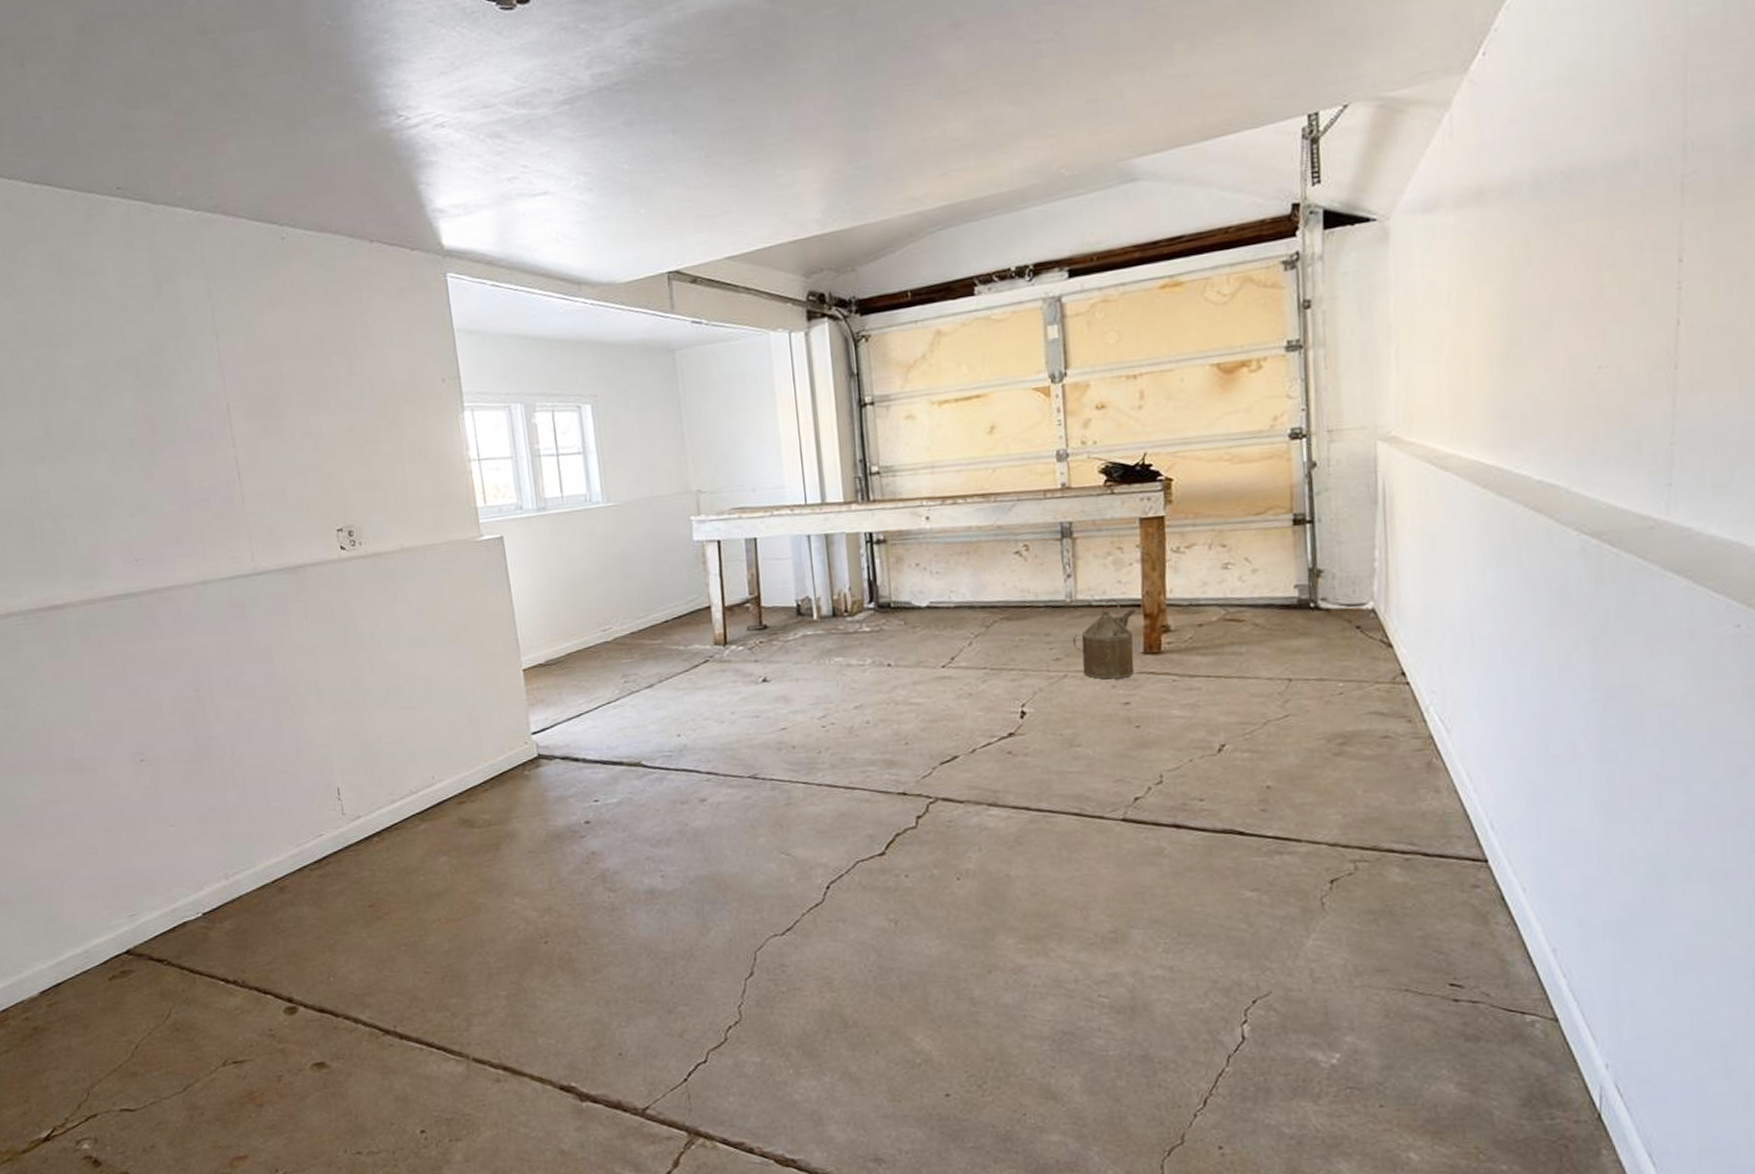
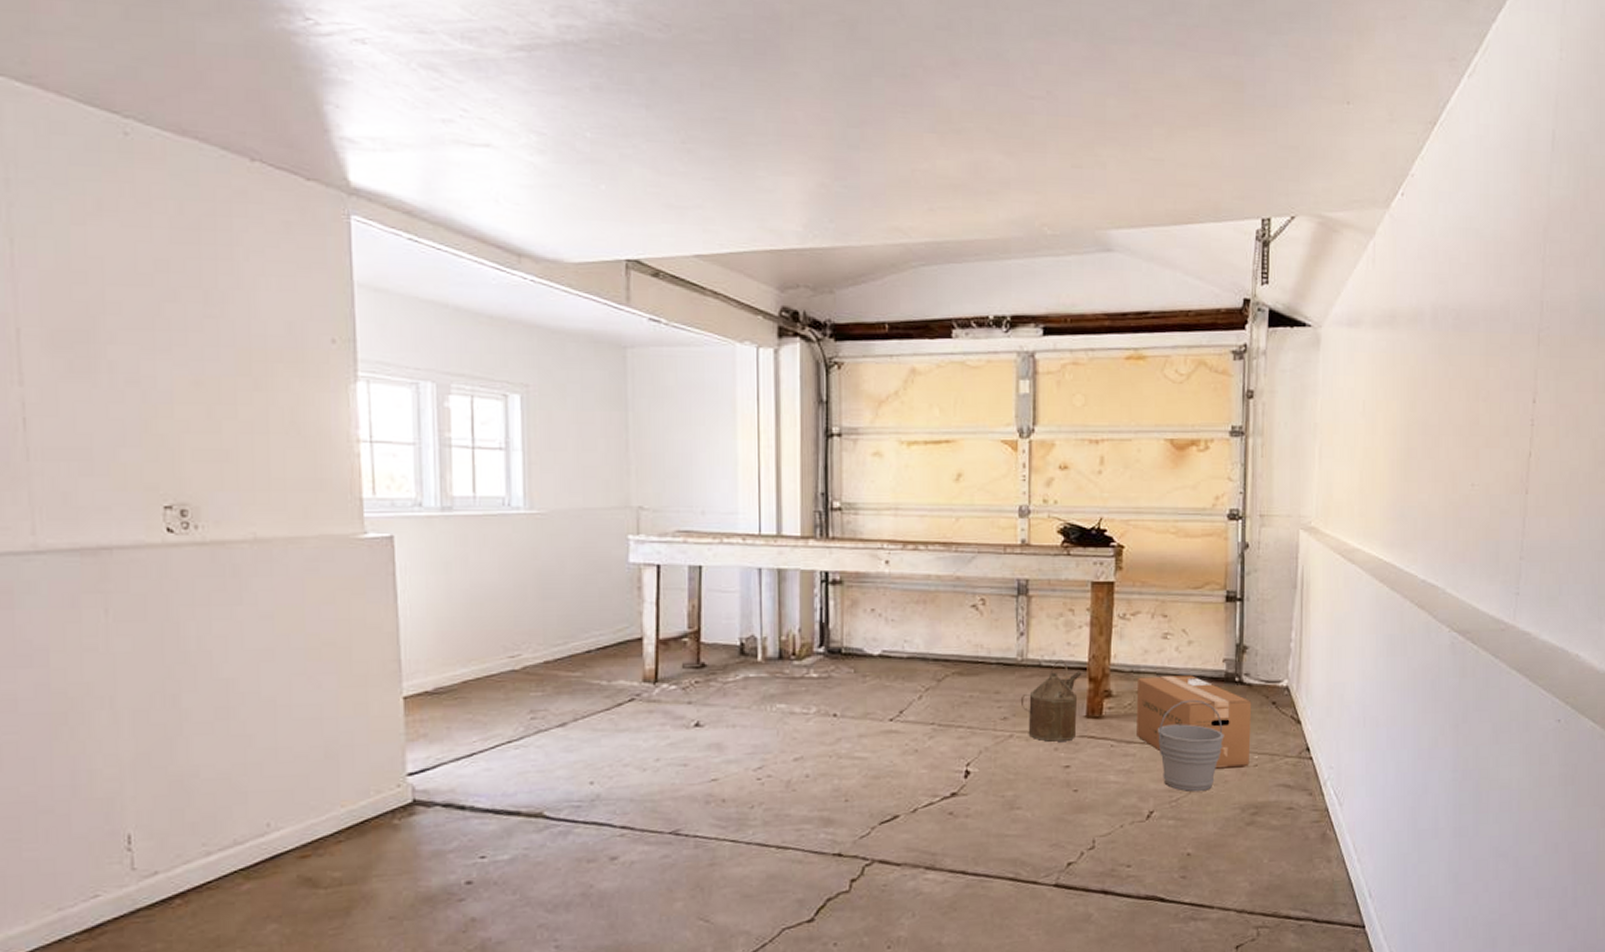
box: none [1198,604,1333,699] -> present [1136,675,1252,769]
bucket: none [1224,628,1302,723] -> present [1158,699,1224,791]

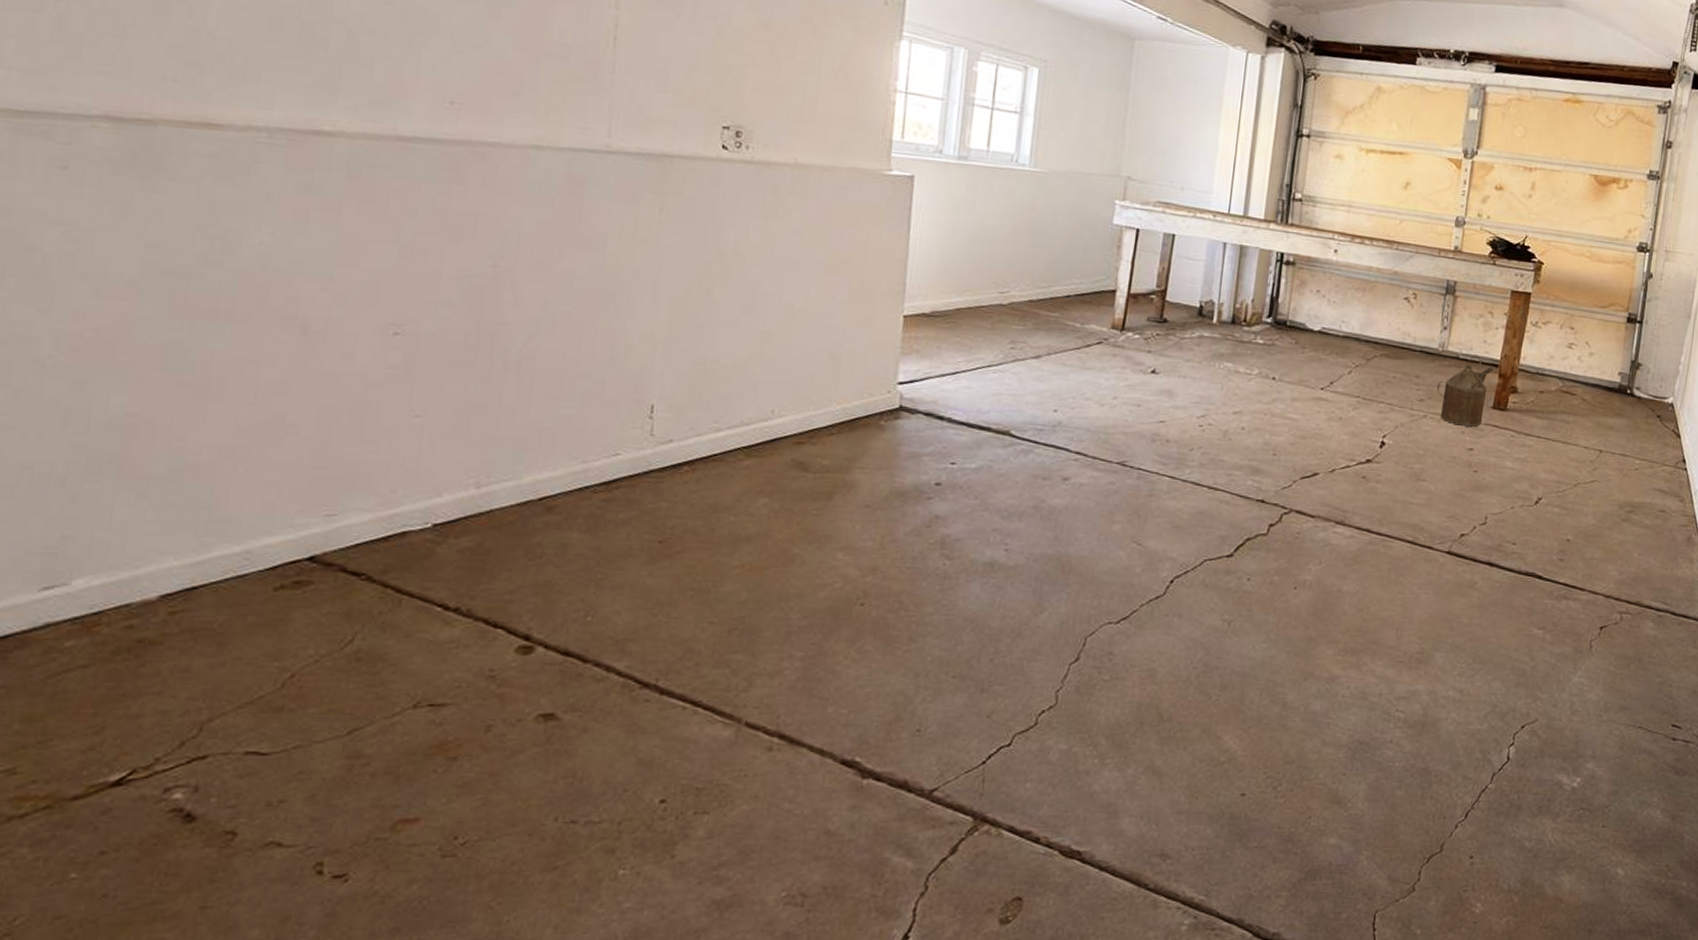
box: present [1136,675,1252,769] -> none [1535,379,1640,470]
bucket: present [1158,699,1224,791] -> none [1553,404,1612,486]

